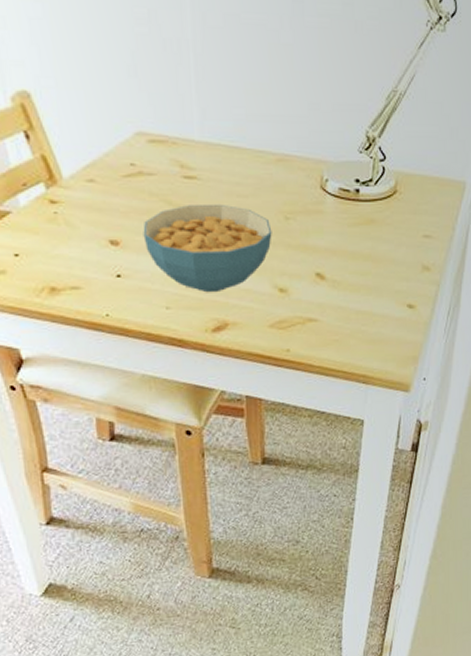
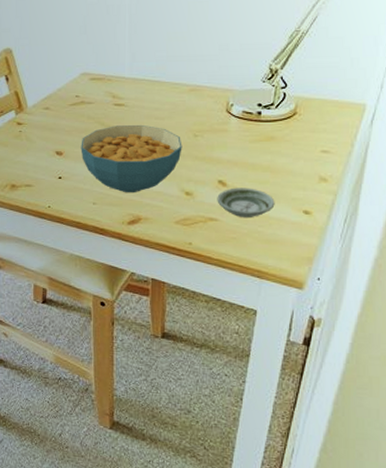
saucer: none [315,280,378,317] -> present [217,187,275,218]

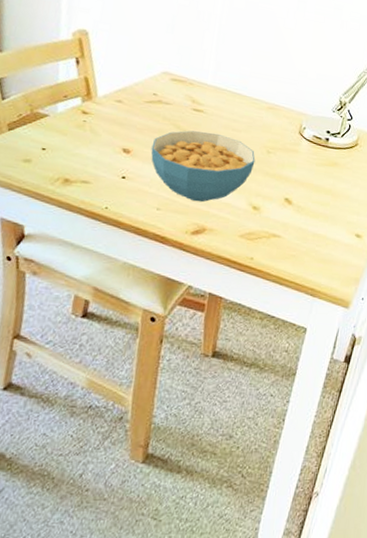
saucer: present [217,187,275,218] -> none [281,206,333,237]

